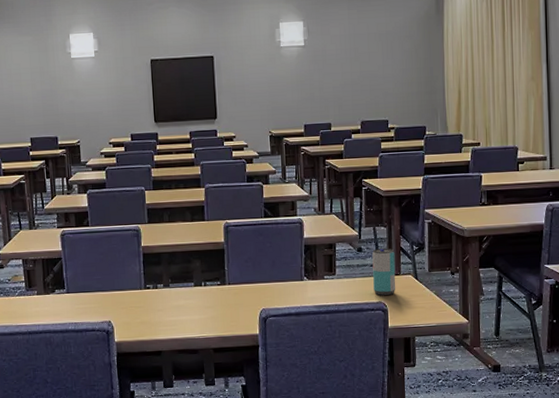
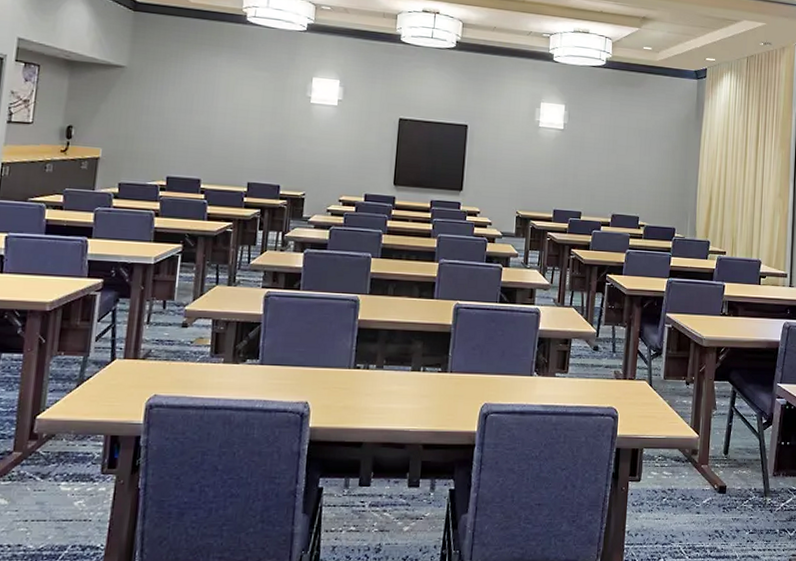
beverage can: present [372,248,396,295] -> none [606,349,632,400]

